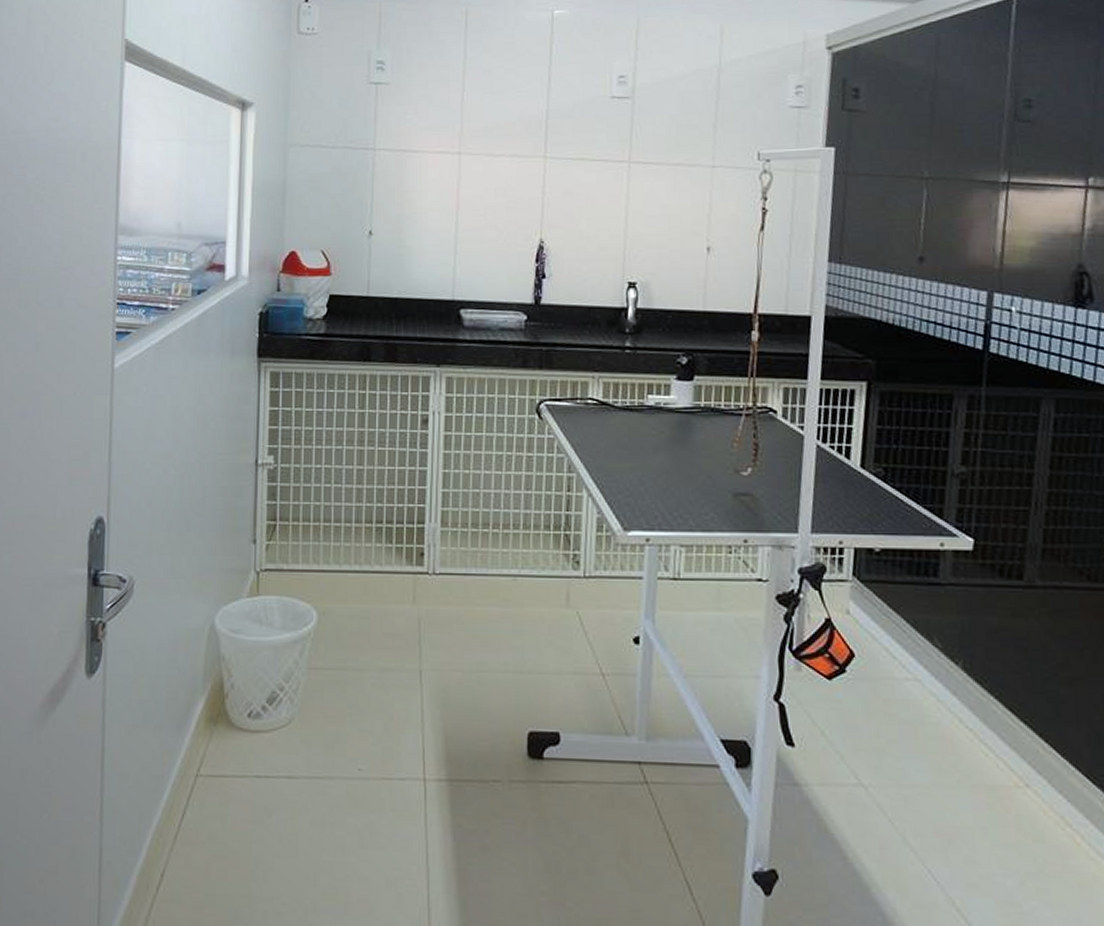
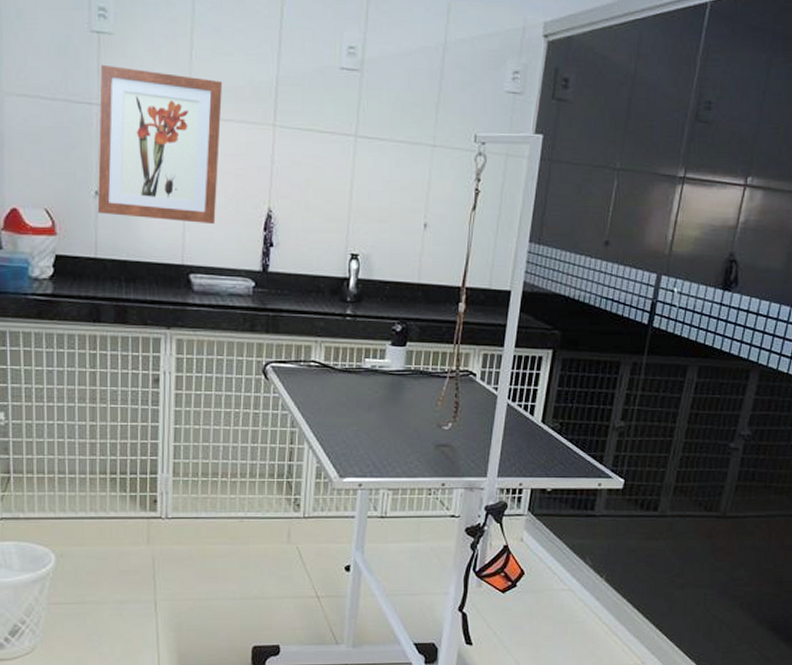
wall art: none [371,112,493,259] -> present [97,64,222,225]

